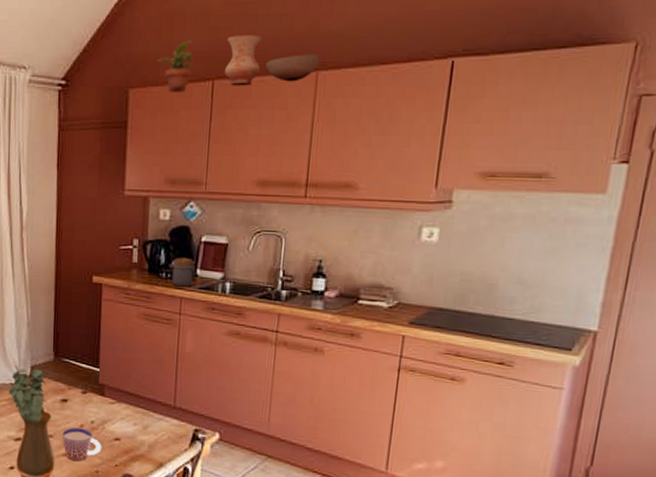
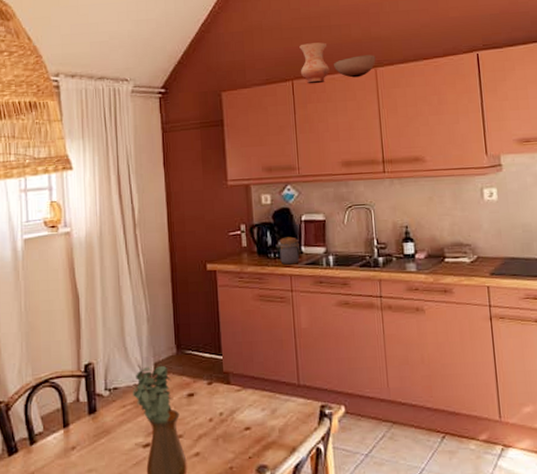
cup: present [62,427,102,461] -> none [192,422,234,459]
potted plant: present [157,41,194,92] -> none [243,49,274,93]

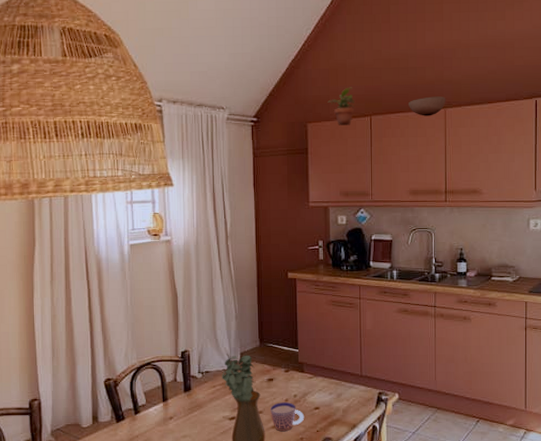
cup: none [192,422,234,459] -> present [270,402,305,431]
potted plant: none [243,49,274,93] -> present [327,87,355,125]
jar: present [279,236,301,265] -> none [351,253,370,277]
ceramic jug: present [299,42,330,84] -> none [379,83,404,120]

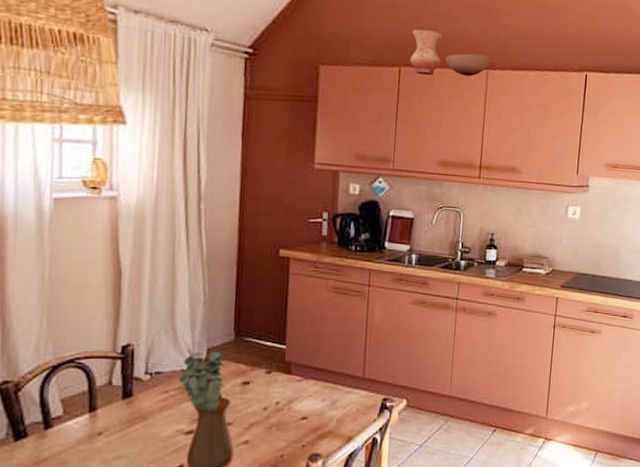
cup: present [270,402,305,431] -> none [242,411,288,447]
potted plant: present [327,87,355,125] -> none [348,27,382,75]
ceramic jug: none [379,83,404,120] -> present [410,29,443,76]

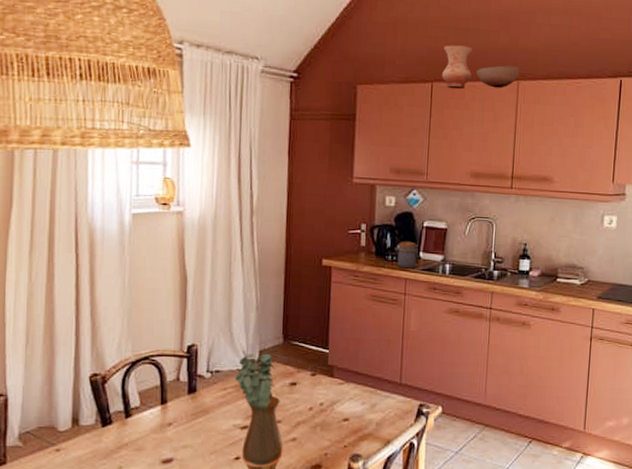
jar: none [361,230,384,259] -> present [397,241,419,269]

